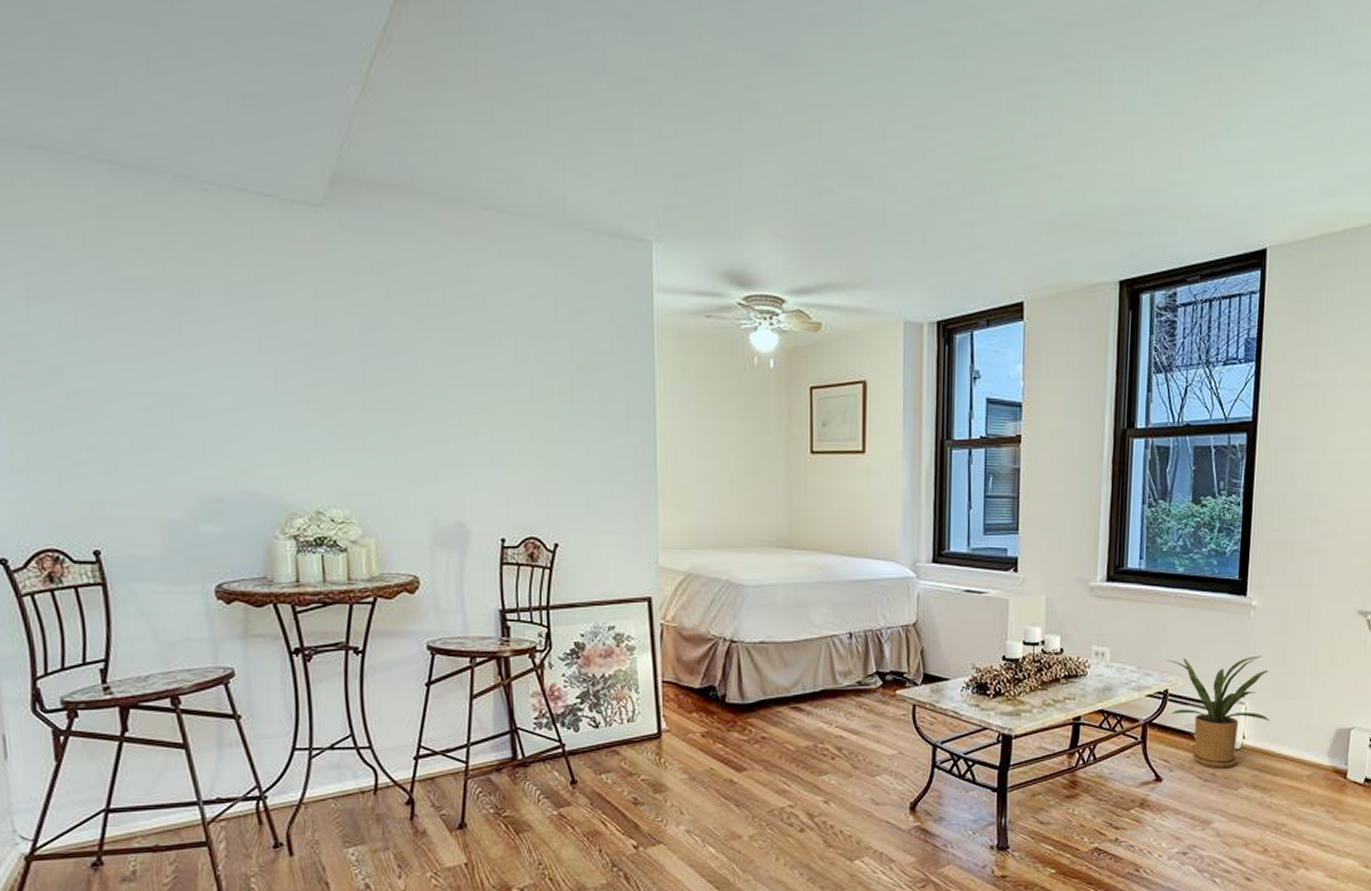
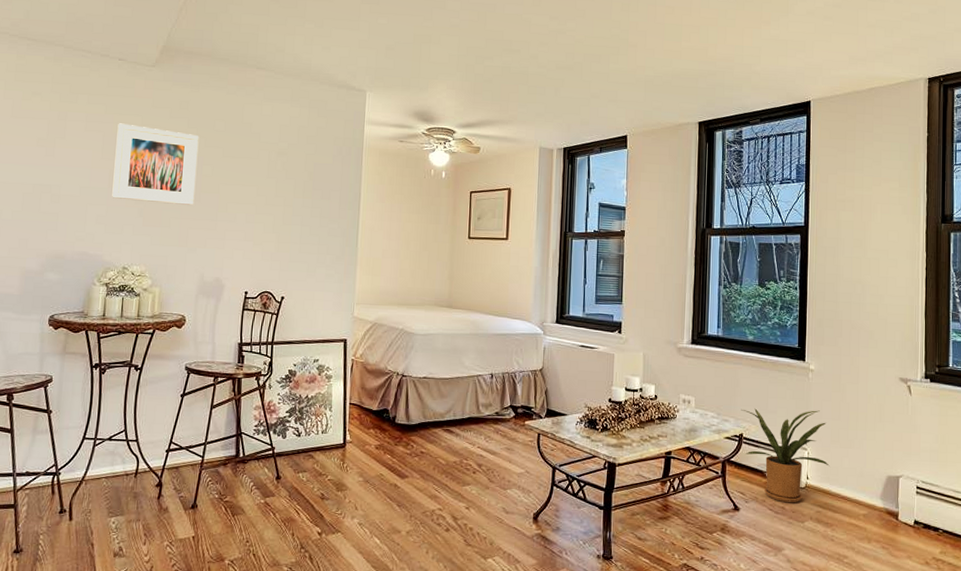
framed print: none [277,296,411,419] -> present [112,123,199,206]

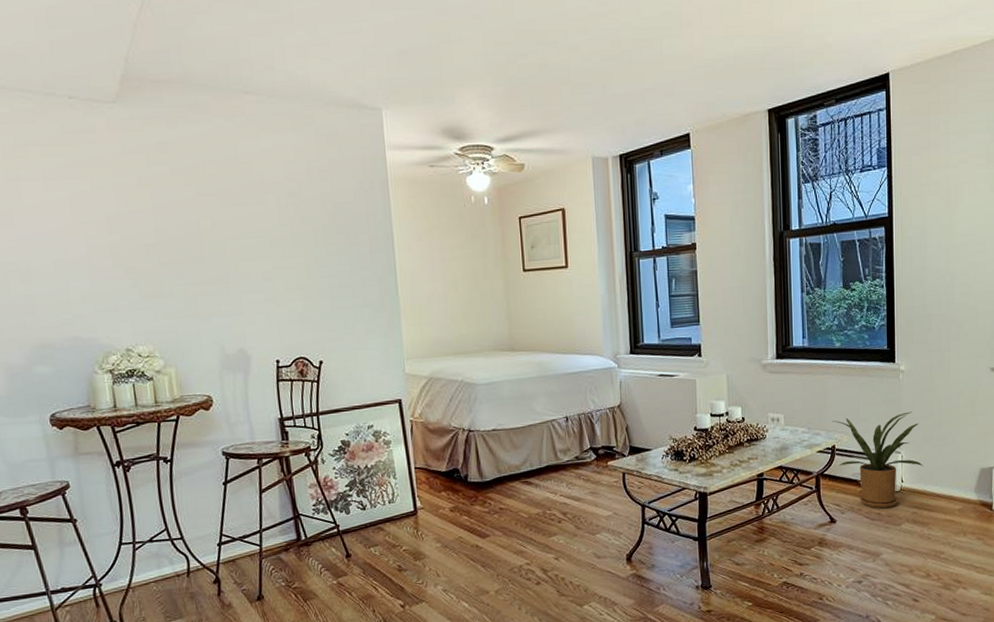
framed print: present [112,123,199,206] -> none [84,177,198,270]

